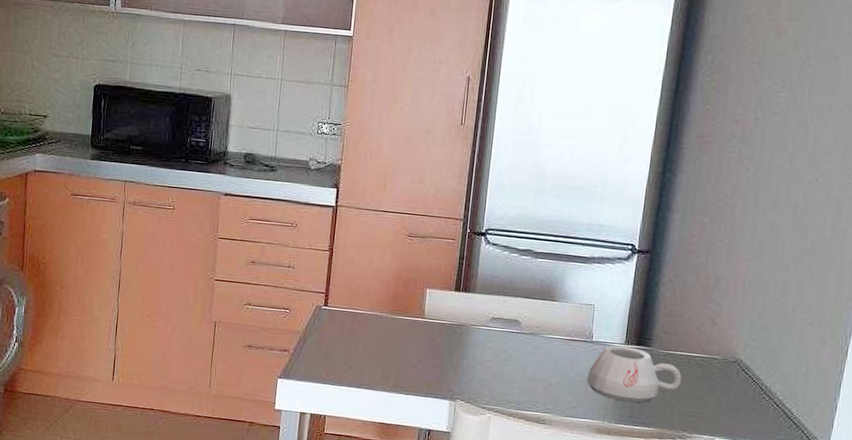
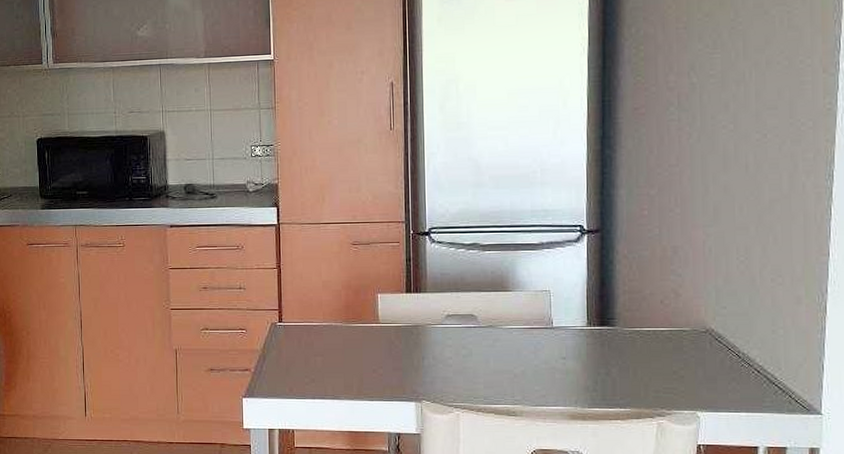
cup: present [587,345,682,403] -> none [552,329,652,385]

